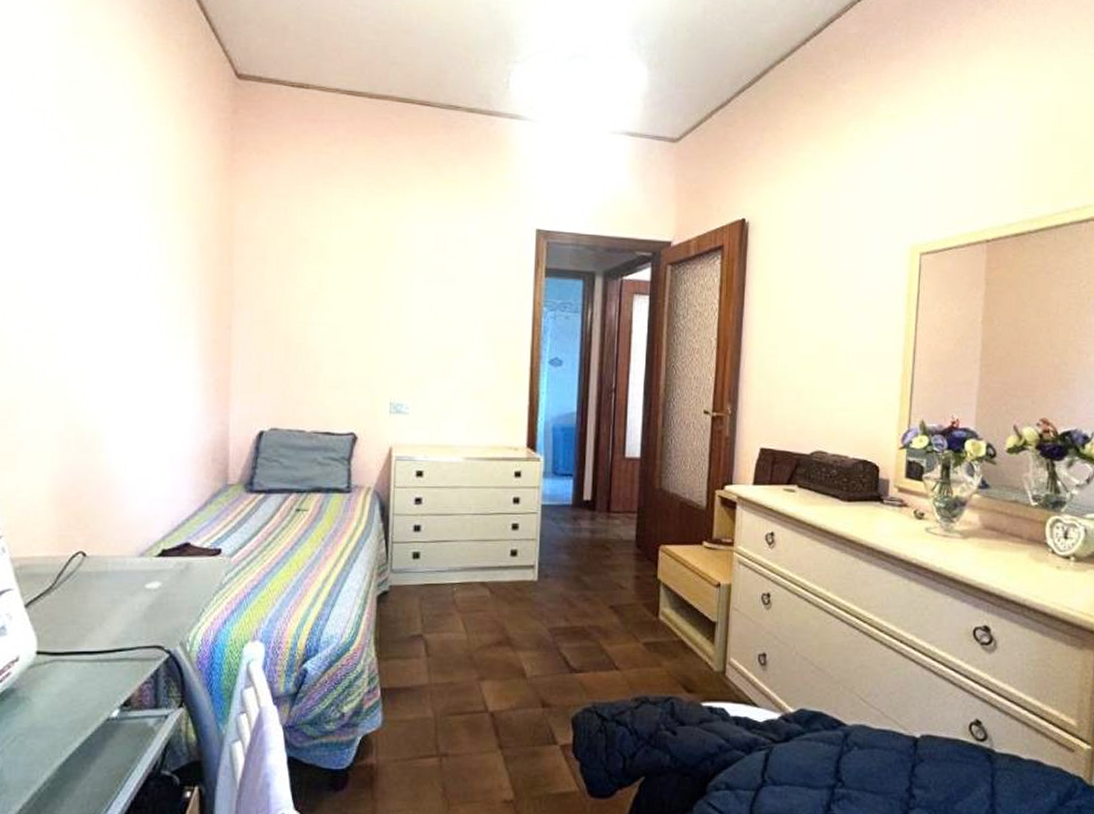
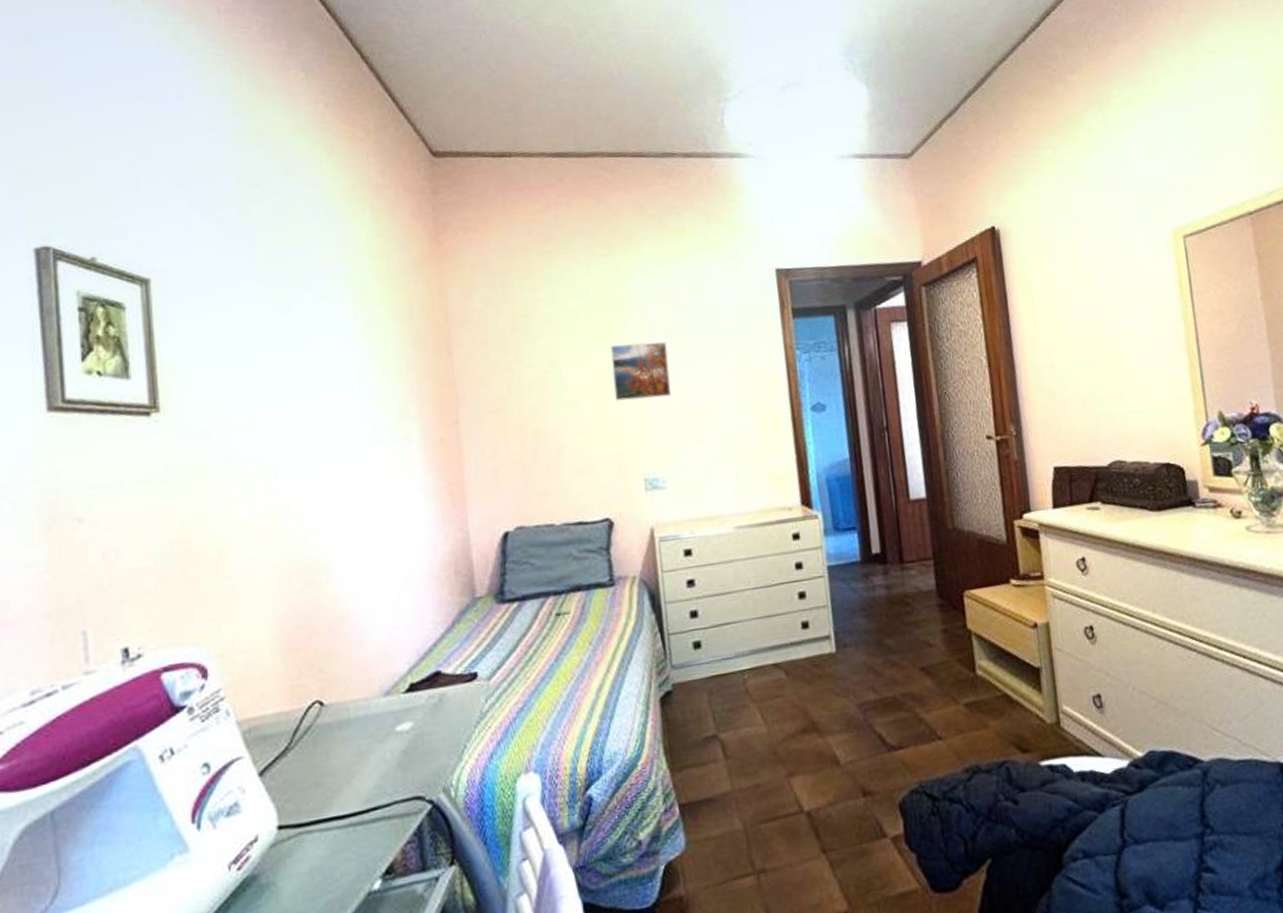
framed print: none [374,277,427,332] -> present [610,342,672,401]

